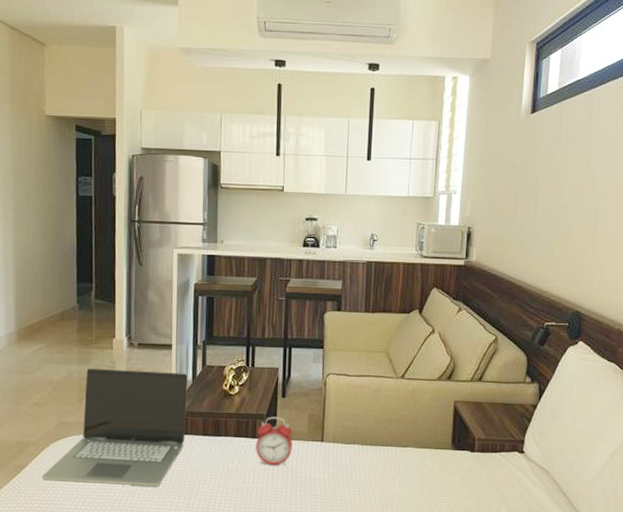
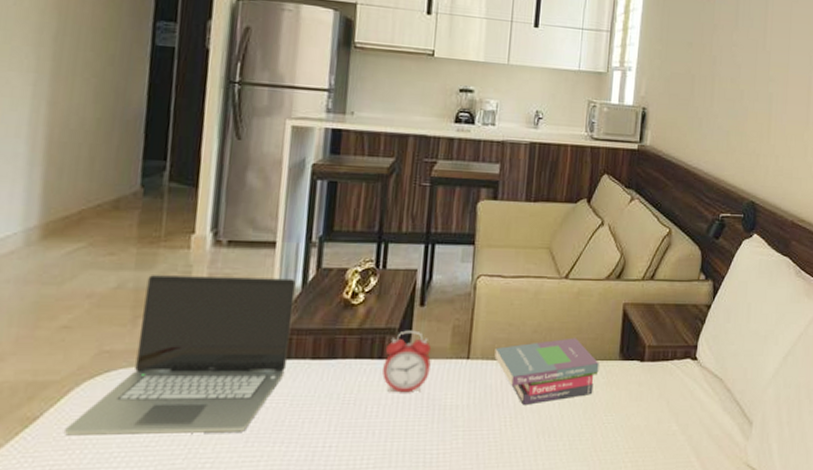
books: none [344,428,434,482] -> present [494,337,599,405]

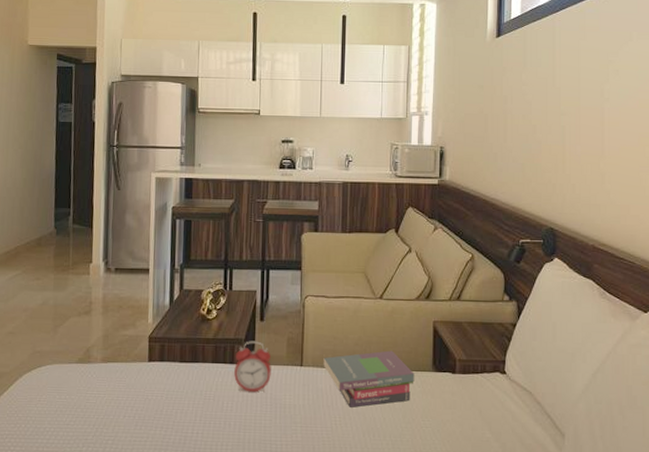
laptop: present [65,275,296,436] -> none [14,295,165,417]

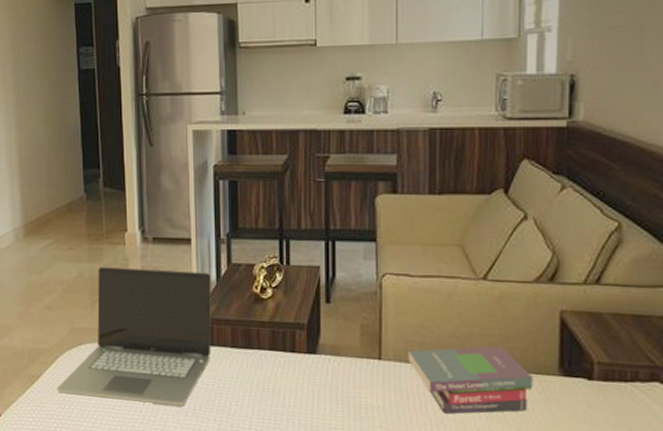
laptop: none [14,295,165,417] -> present [58,267,212,406]
alarm clock: present [234,341,271,392] -> none [296,326,342,387]

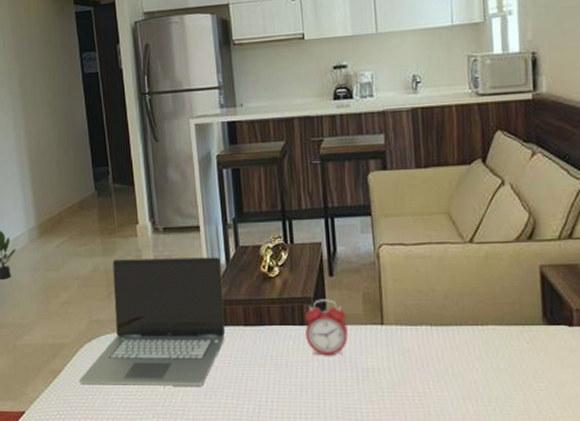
alarm clock: none [296,326,342,387] -> present [304,299,348,355]
books: present [408,345,533,414] -> none [407,302,521,369]

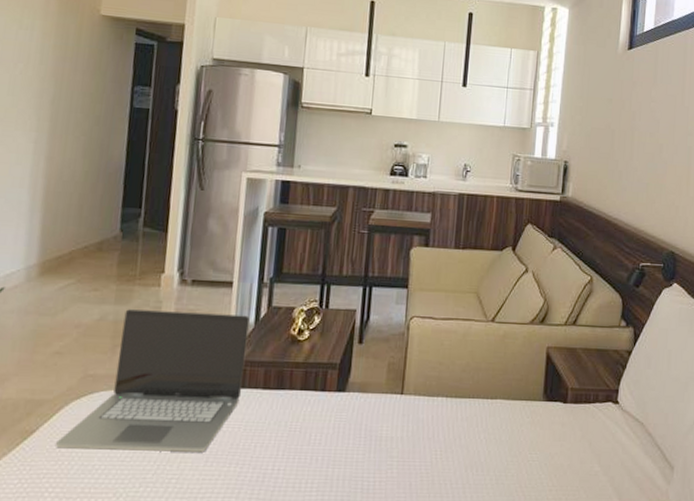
alarm clock: present [304,299,348,355] -> none [325,365,368,422]

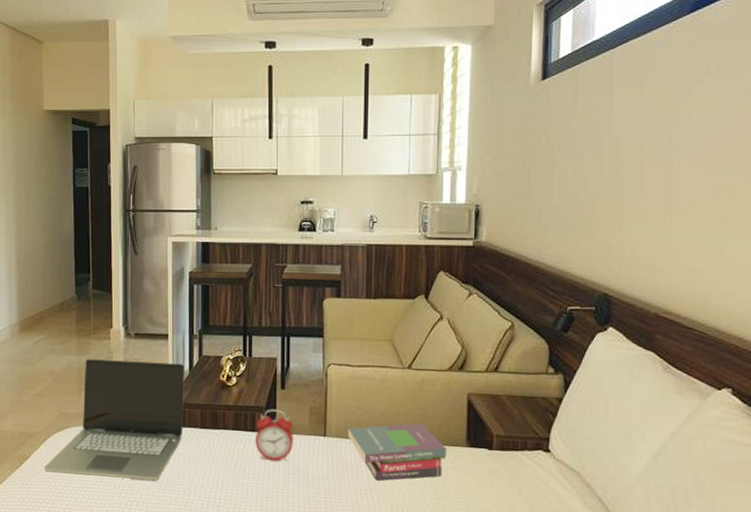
alarm clock: none [325,365,368,422] -> present [255,409,293,461]
books: none [426,378,524,440] -> present [348,423,447,481]

